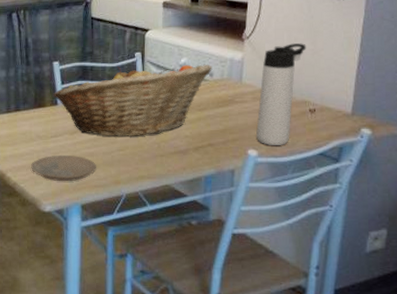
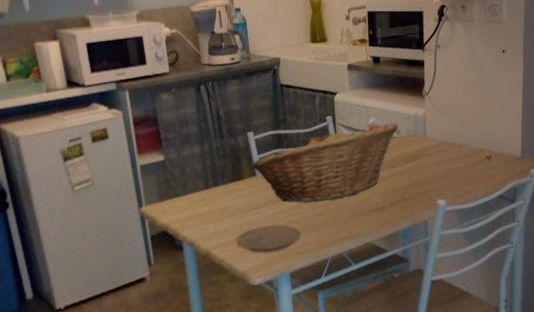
thermos bottle: present [256,43,307,145] -> none [442,95,479,194]

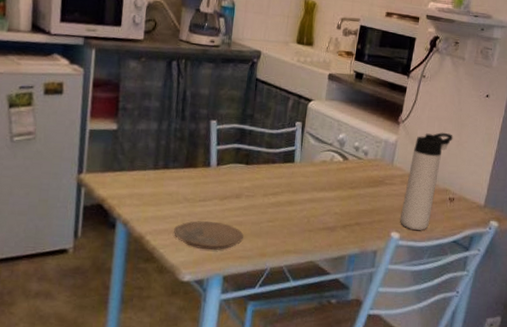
fruit basket: present [250,122,399,202] -> none [206,133,368,209]
thermos bottle: none [442,95,479,194] -> present [400,132,453,230]

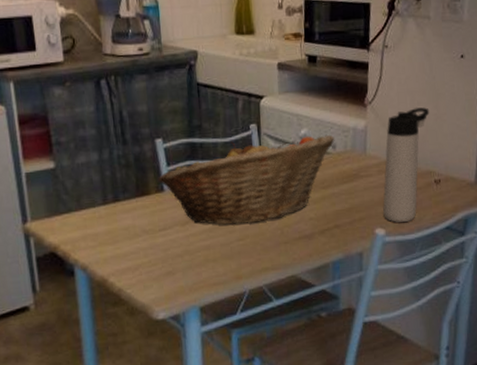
plate: present [174,221,244,251] -> none [137,250,214,283]
fruit basket: none [206,133,368,209] -> present [158,134,335,225]

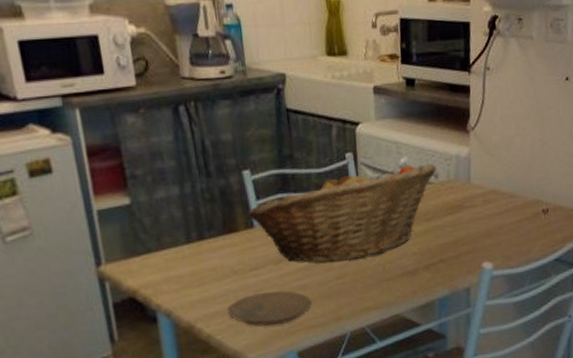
plate: none [137,250,214,283] -> present [227,291,312,327]
thermos bottle: present [383,107,430,223] -> none [489,133,535,255]

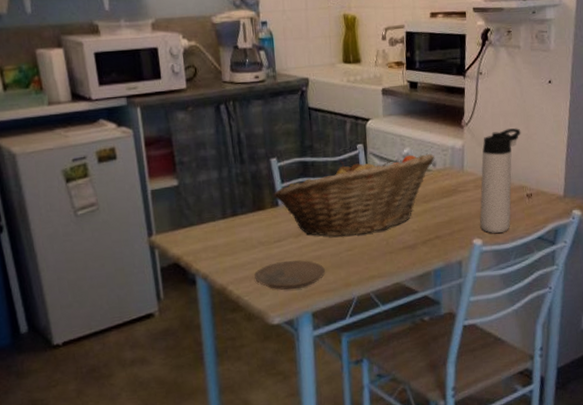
thermos bottle: none [489,133,535,255] -> present [480,128,521,233]

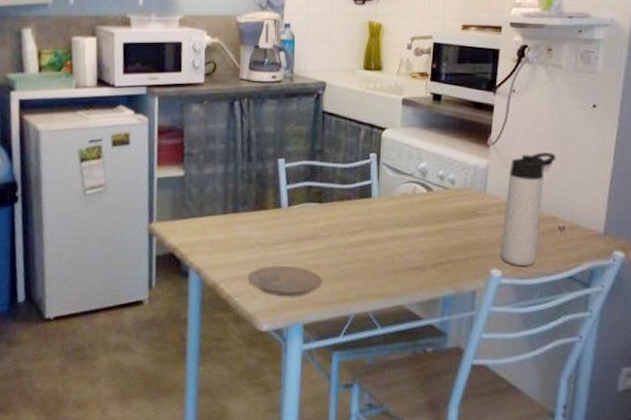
fruit basket: present [273,153,435,237] -> none [277,167,454,249]

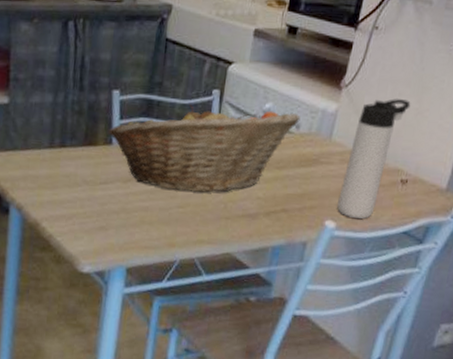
plate: present [248,265,322,297] -> none [72,206,150,240]
fruit basket: none [277,167,454,249] -> present [108,104,301,193]

